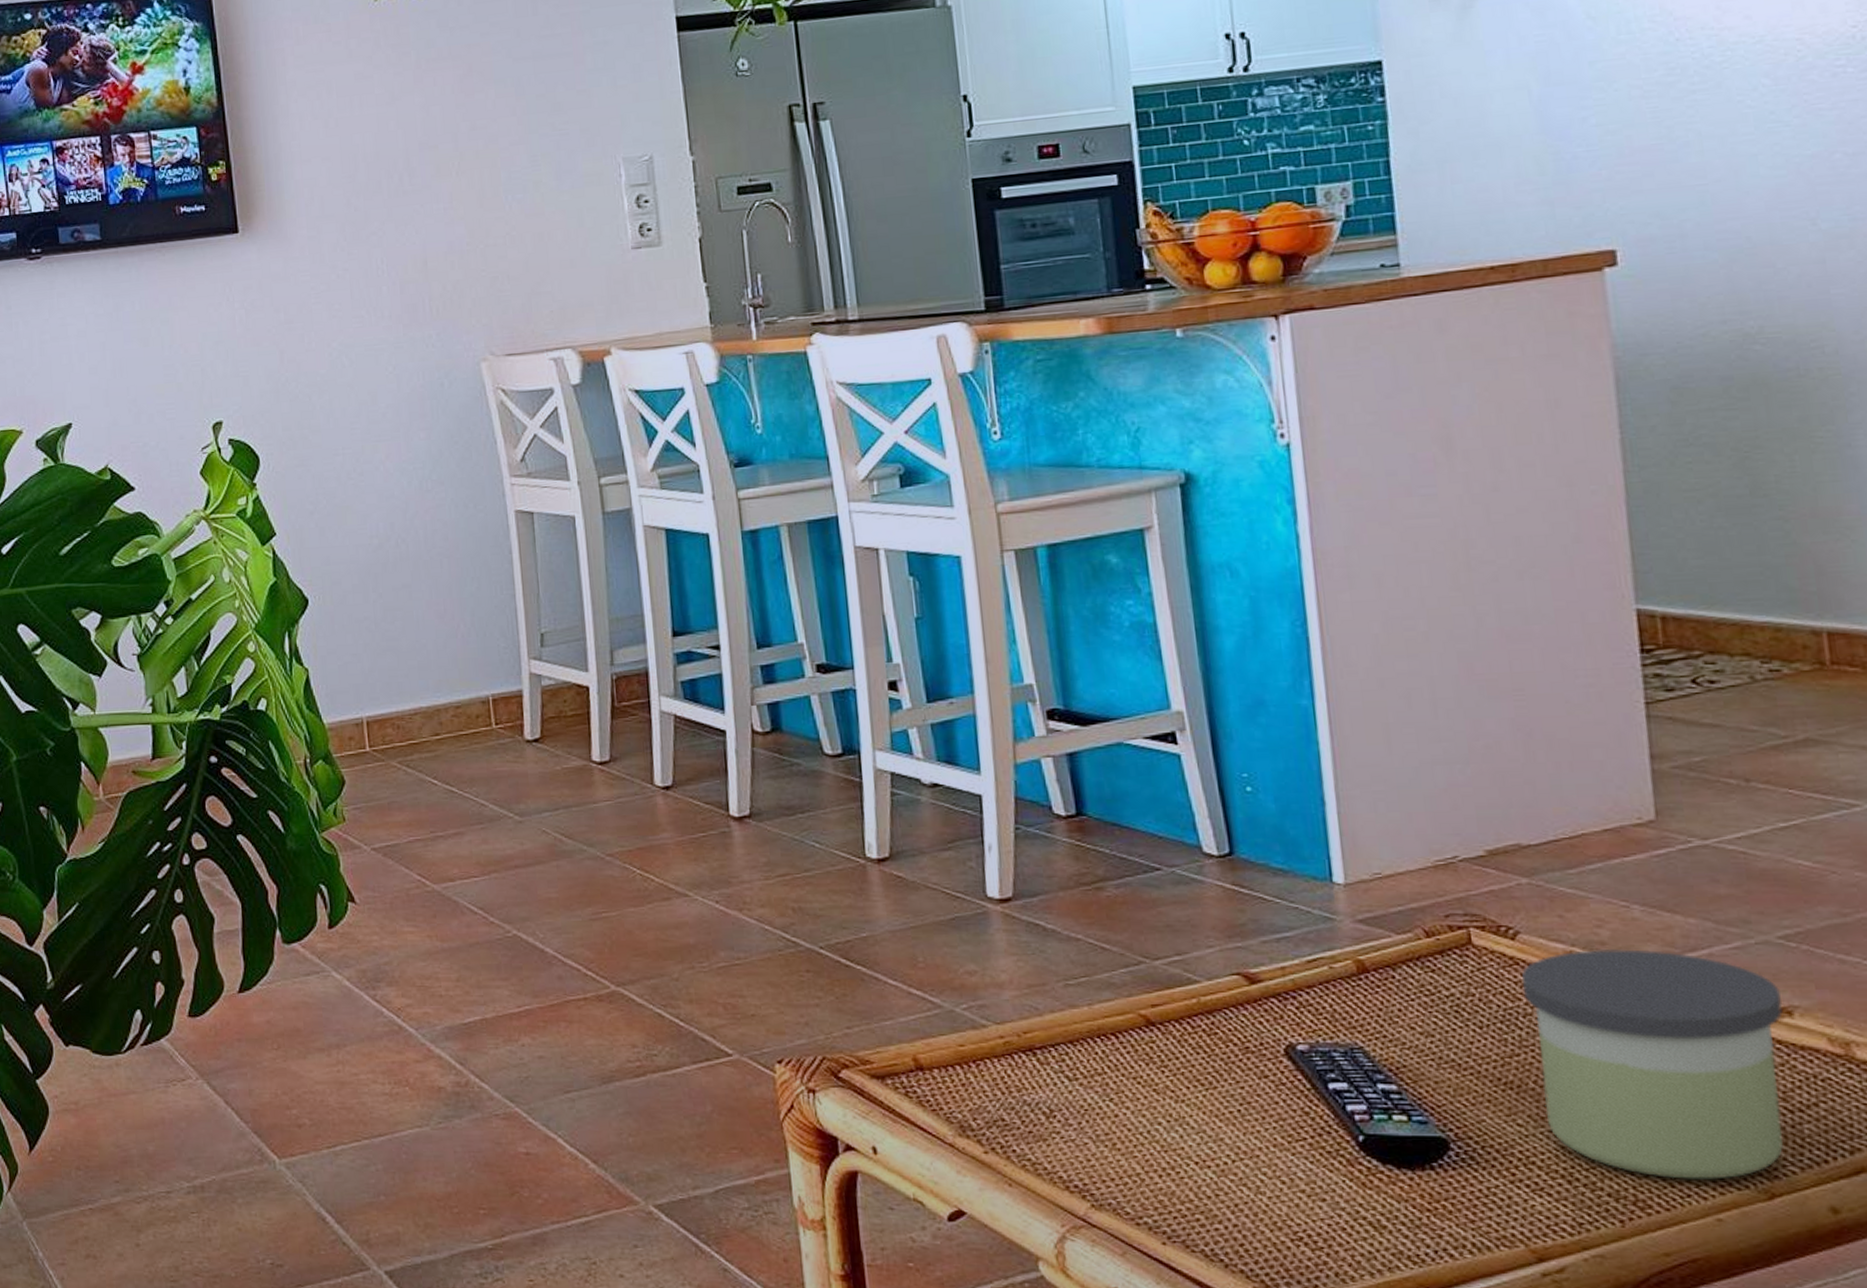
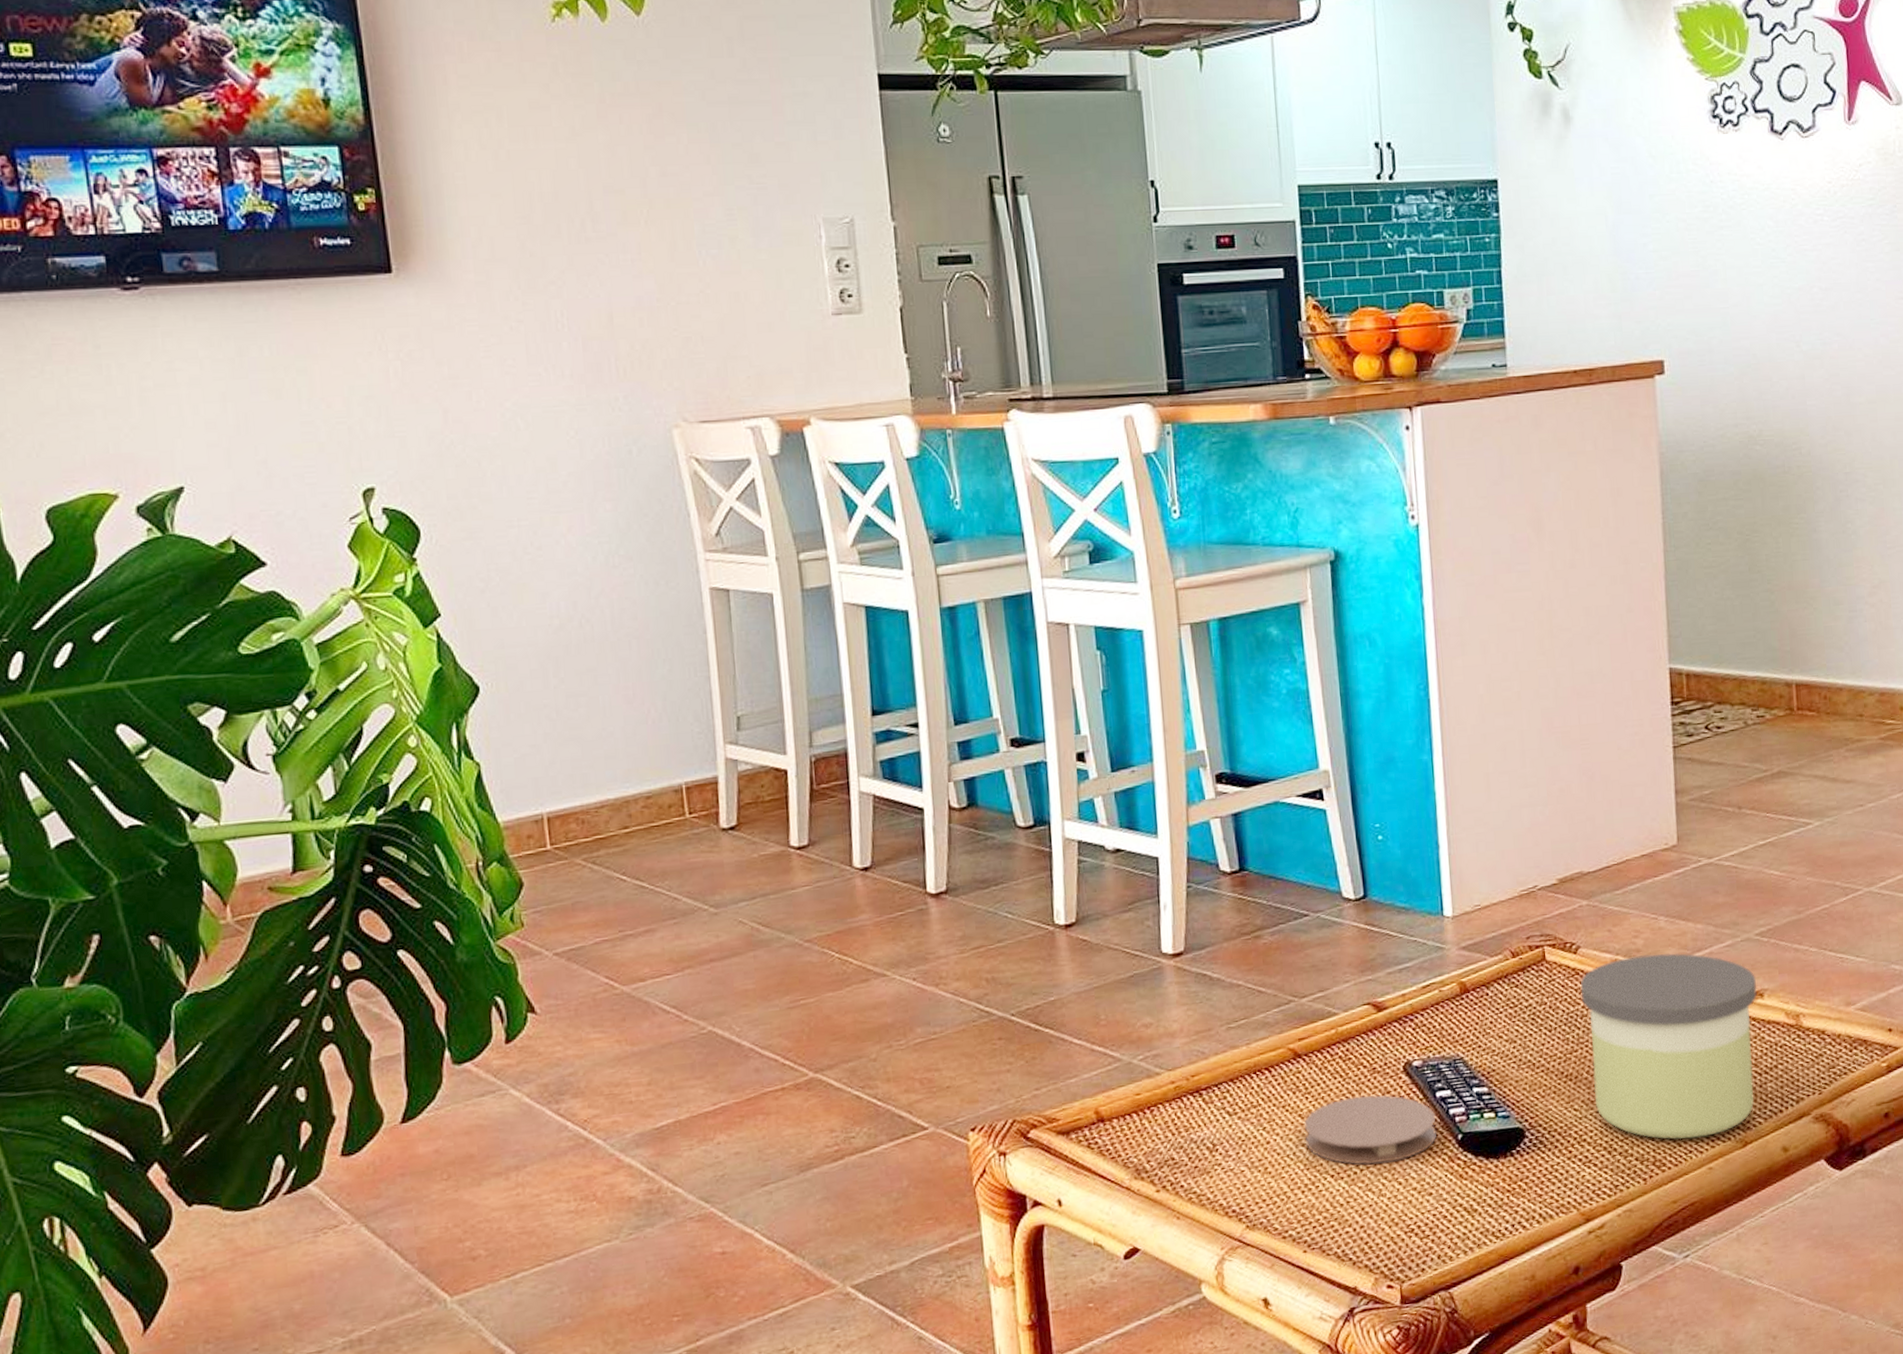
coaster: none [1159,1077,1331,1157] -> present [1303,1094,1437,1165]

